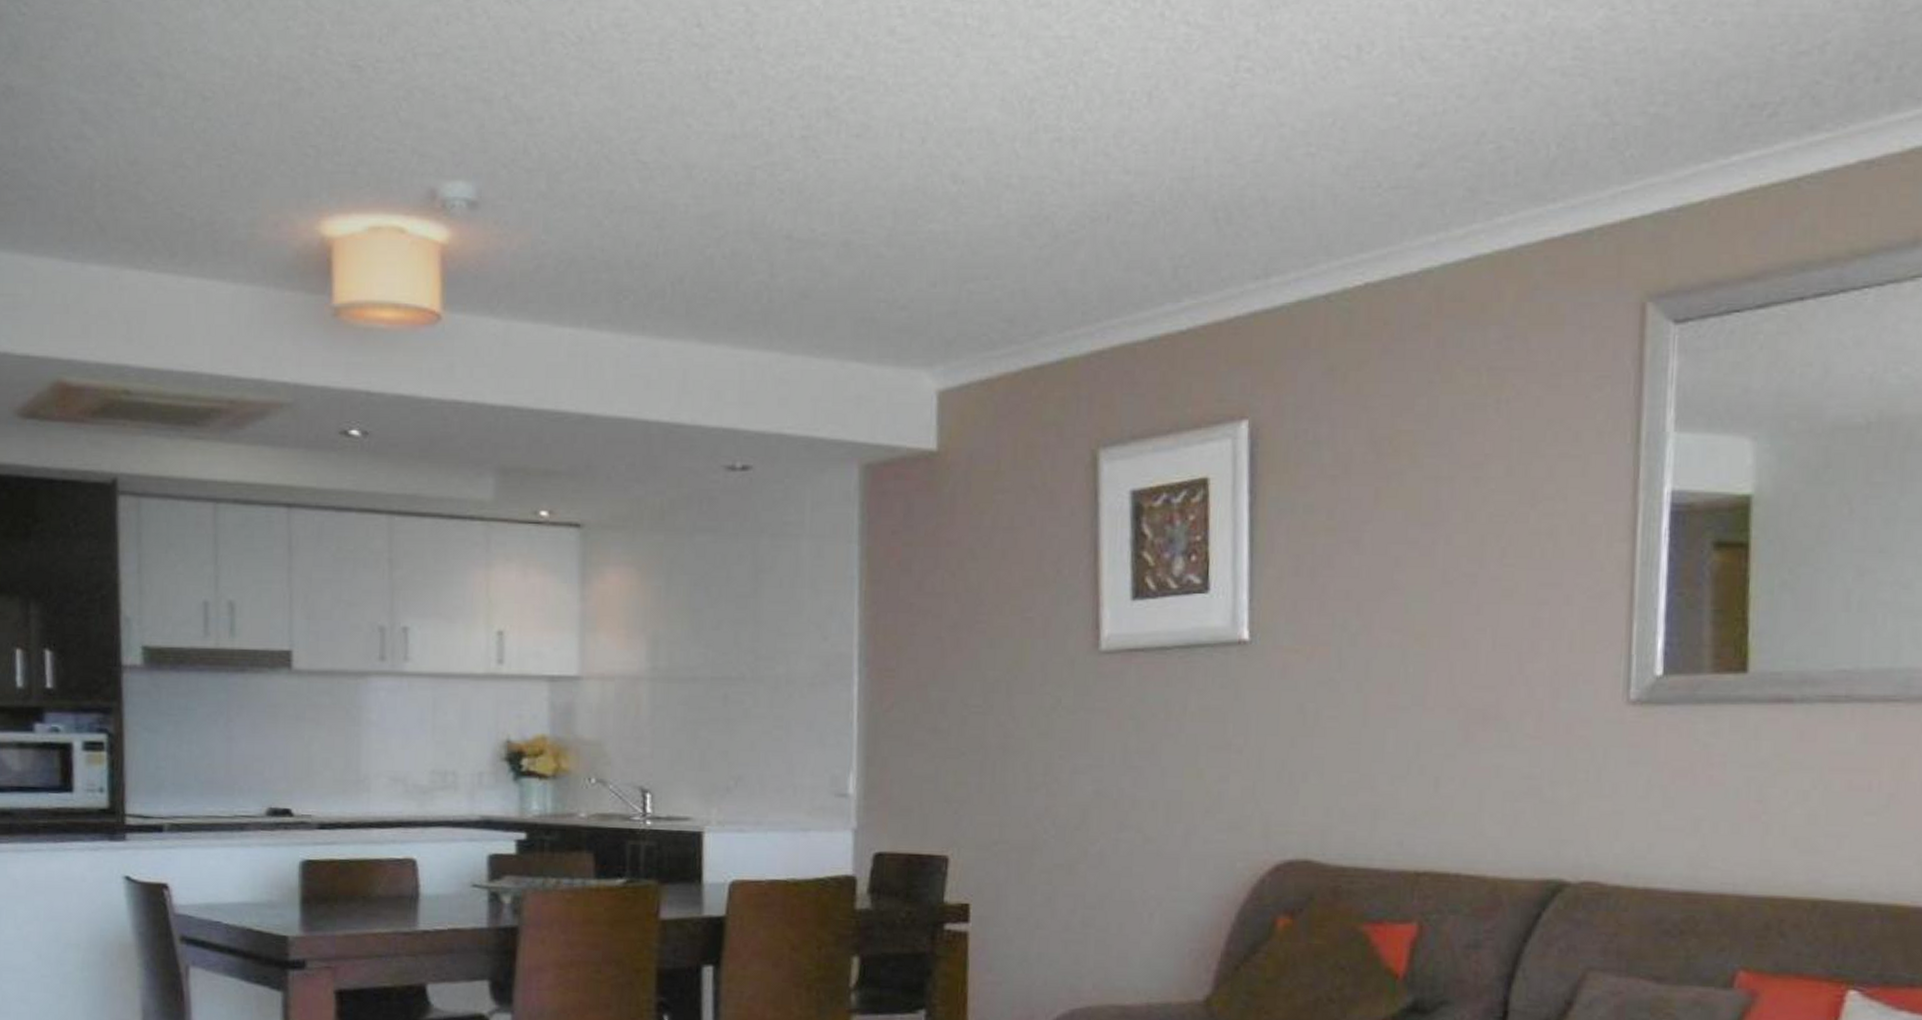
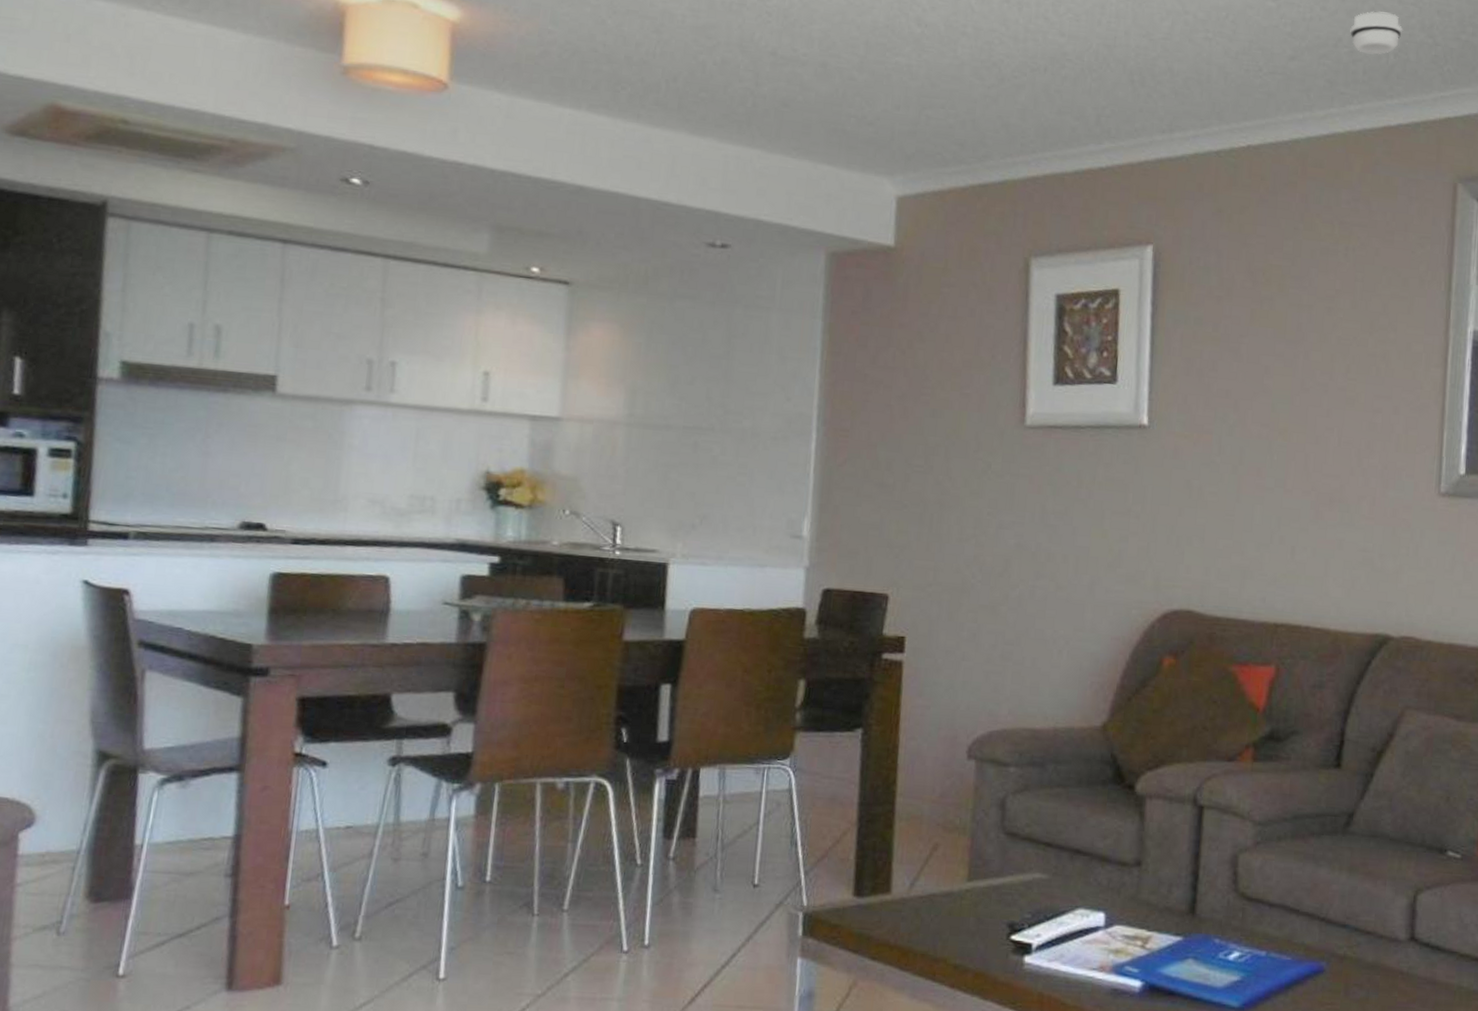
smoke detector: none [1496,90,1569,148] -> present [1350,11,1403,55]

